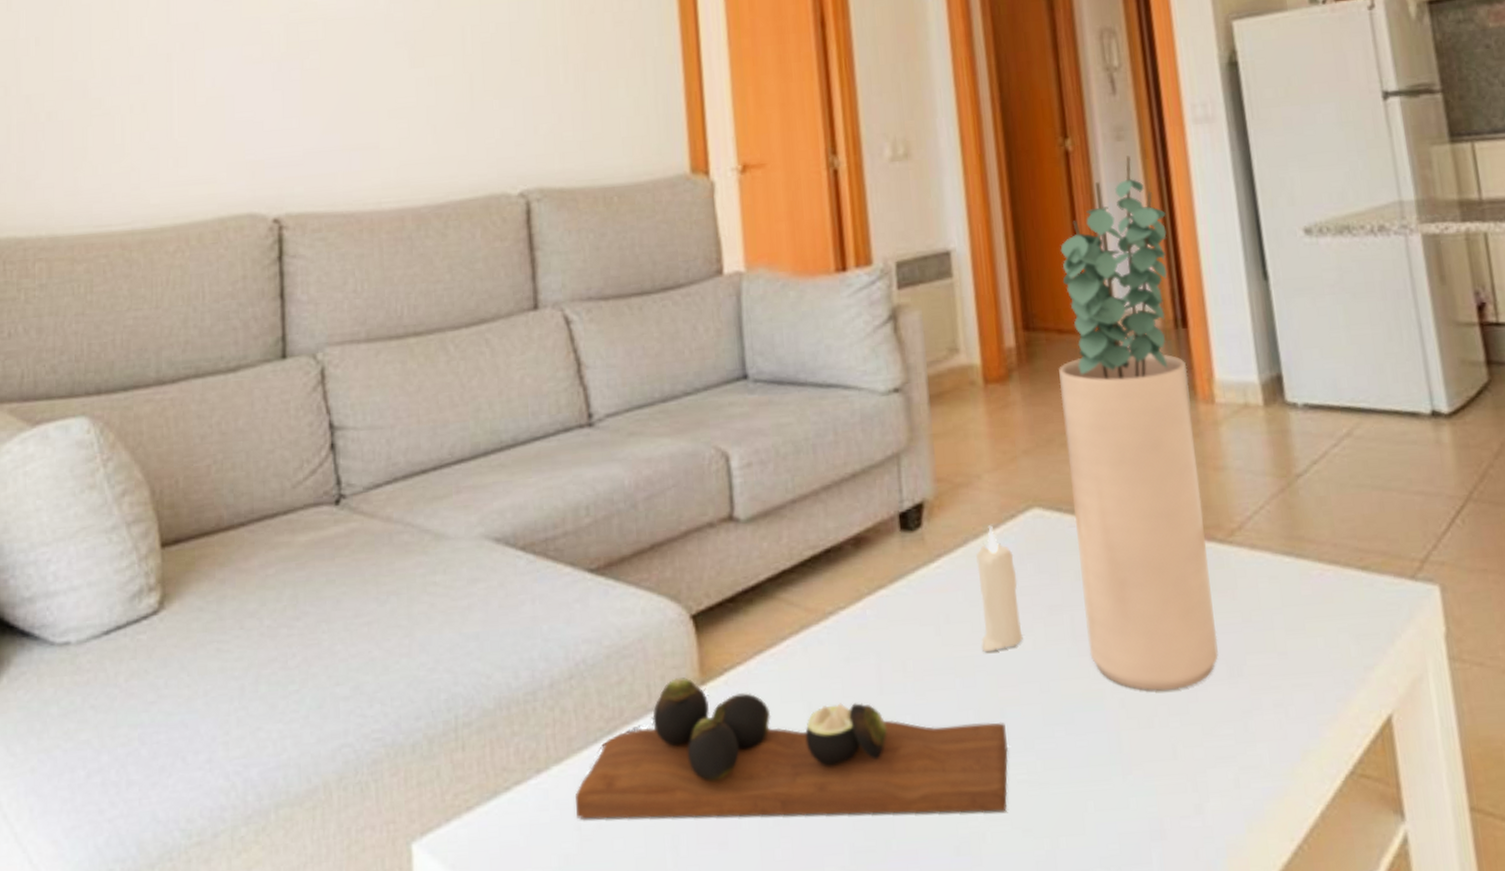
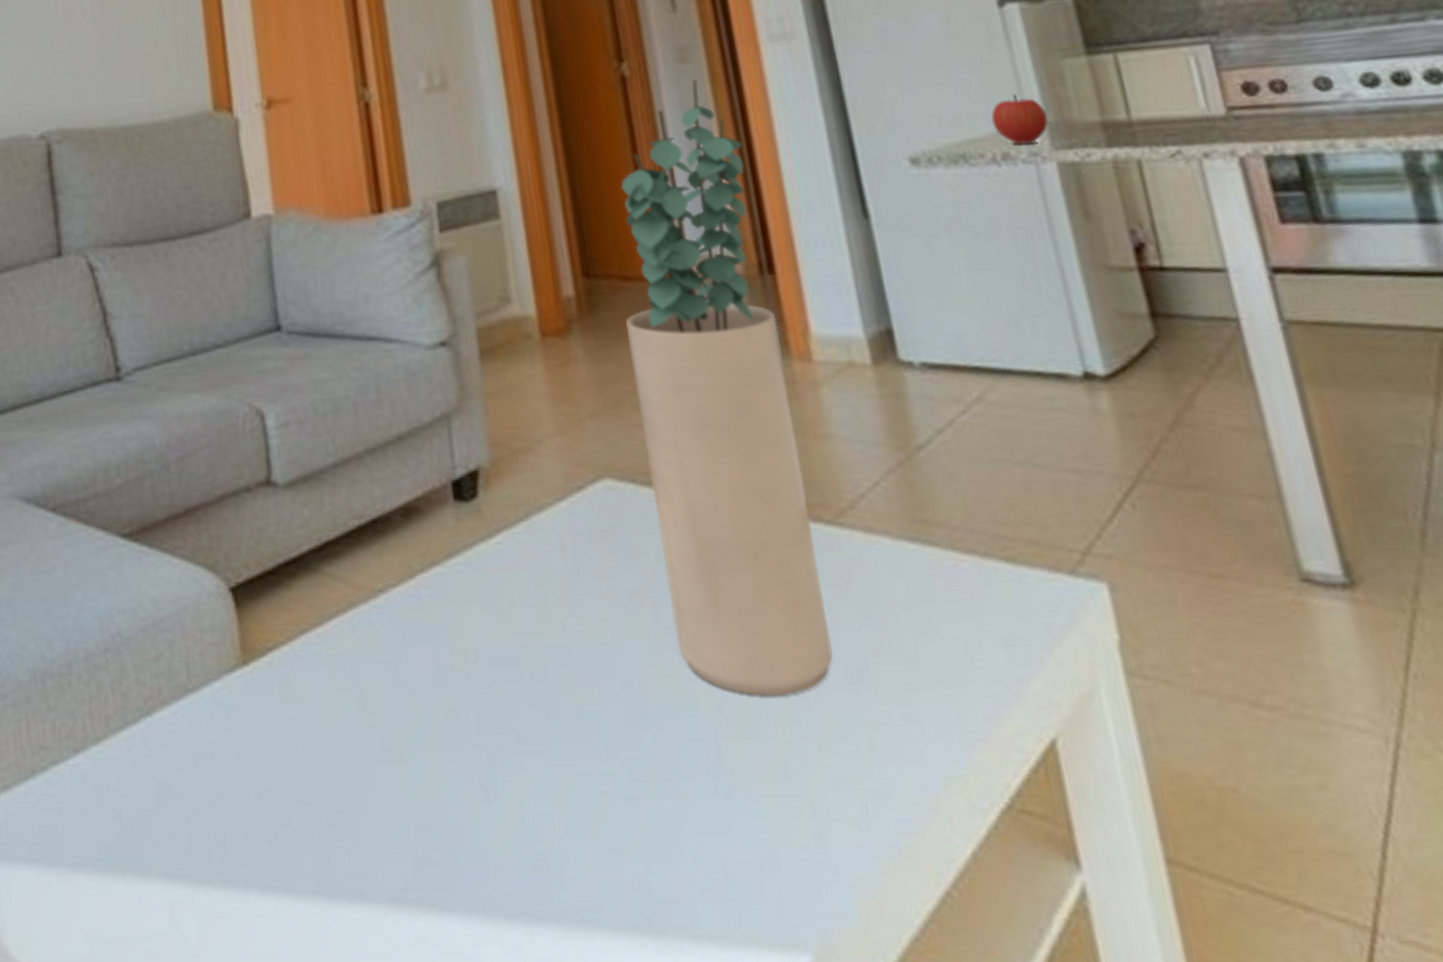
decorative tray: present [574,677,1008,819] -> none [114,656,590,828]
candle: present [975,525,1023,652] -> none [540,497,599,642]
fruit: none [1371,175,1417,218] -> present [991,94,1049,144]

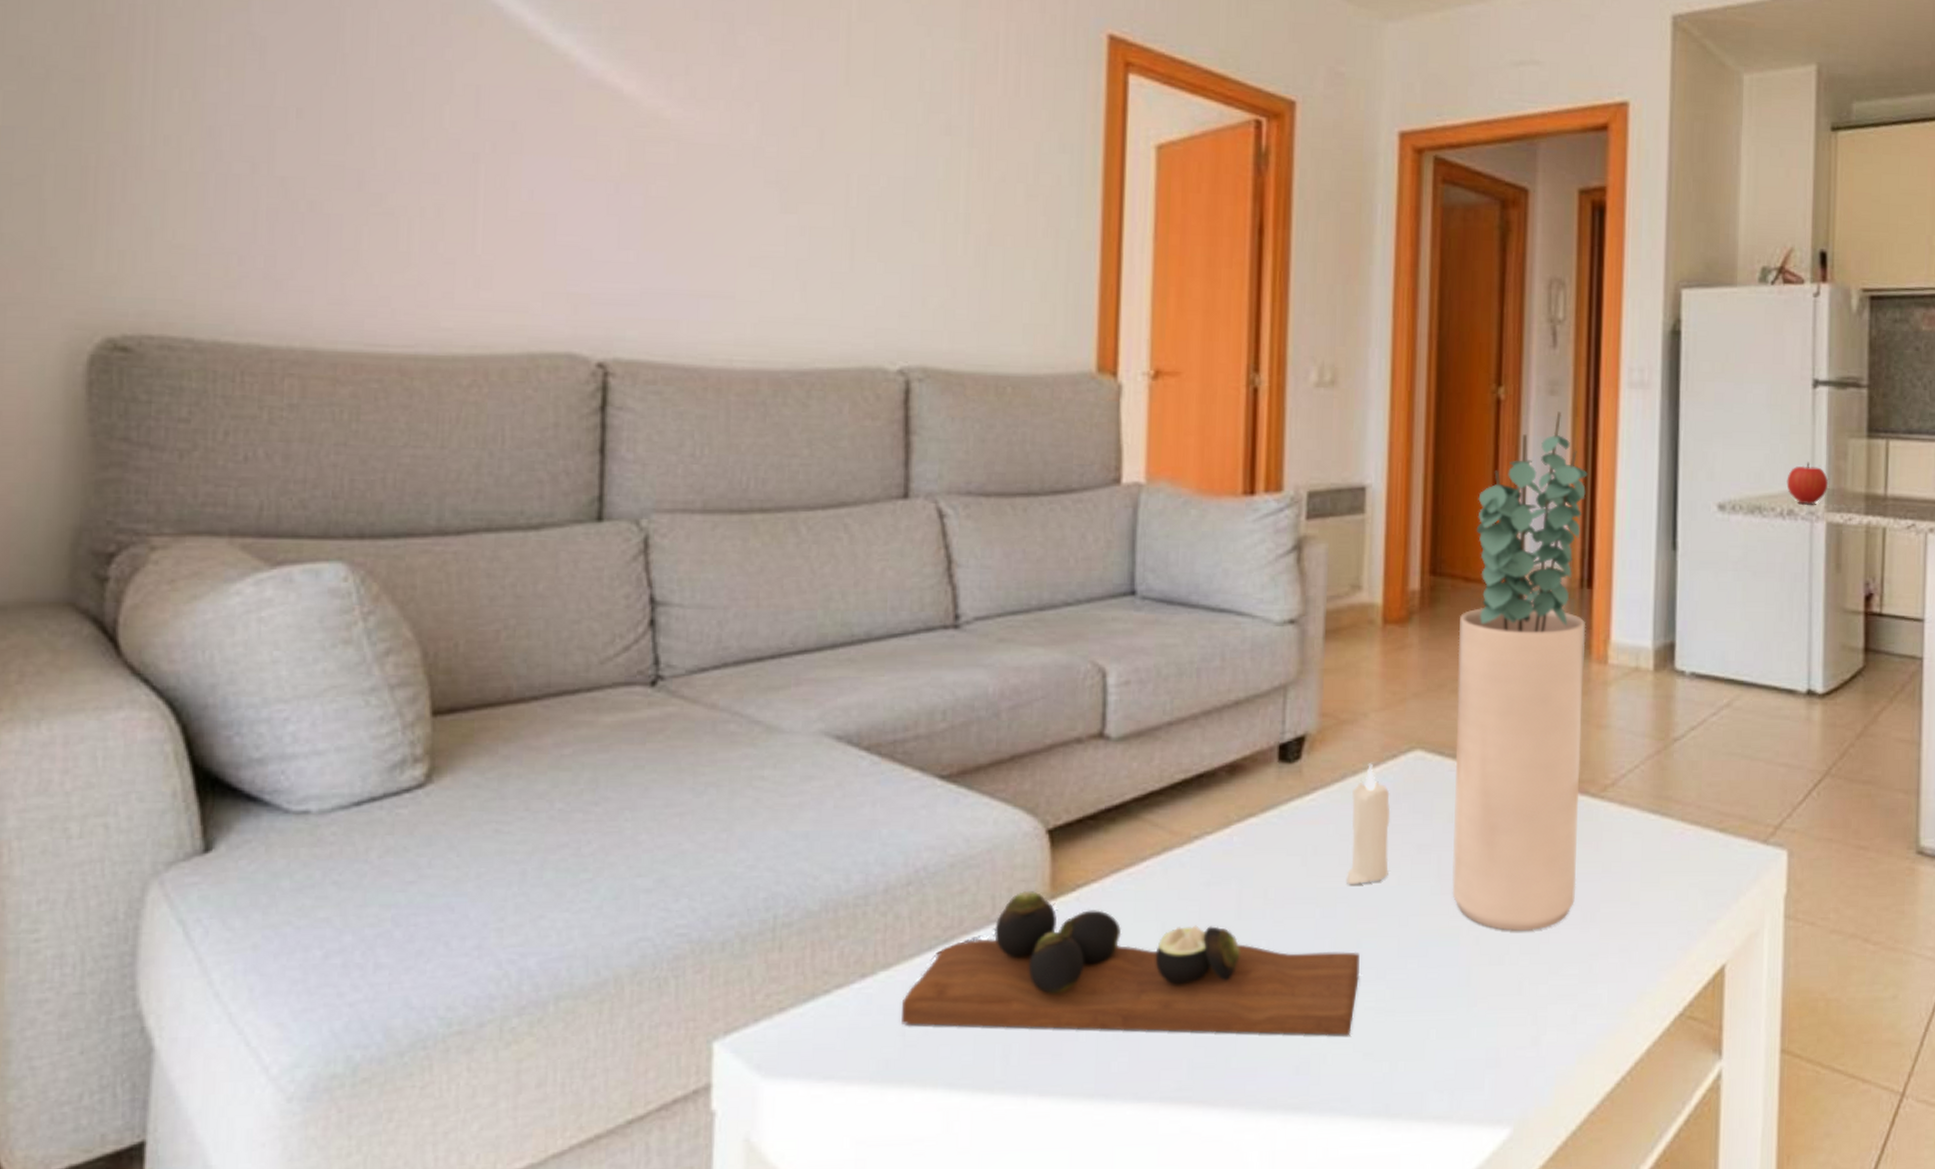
decorative tray: none [114,656,590,828] -> present [901,891,1360,1036]
candle: none [540,497,599,642] -> present [1345,763,1391,885]

